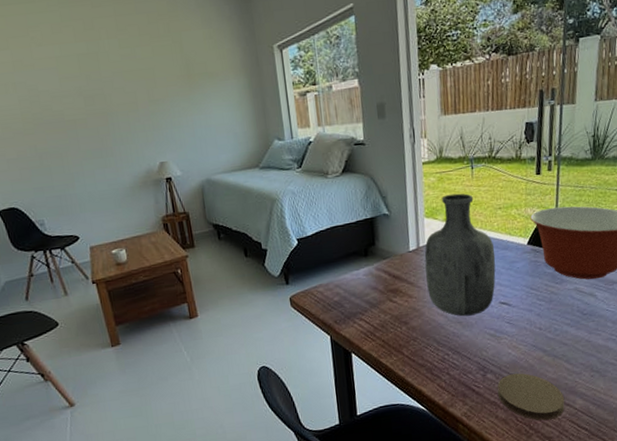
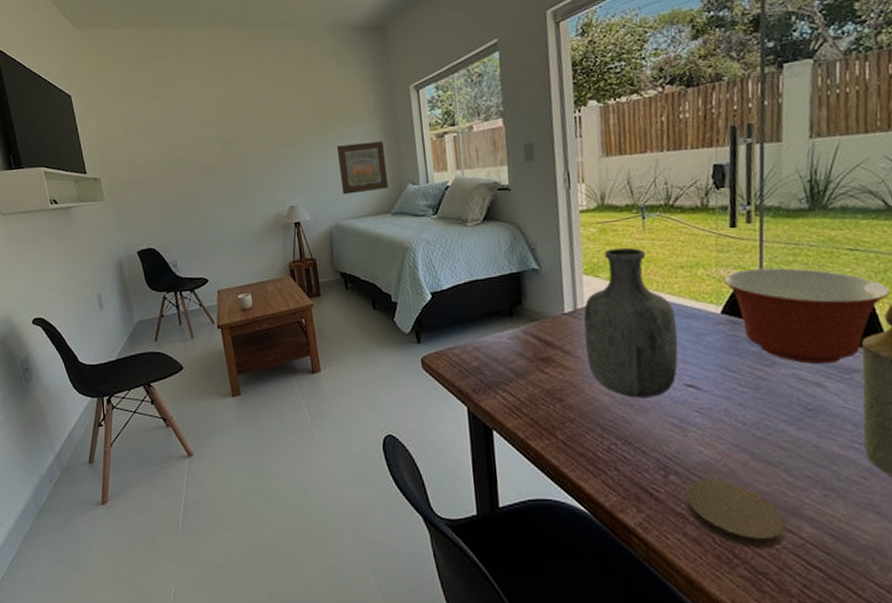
wall art: none [204,98,256,151] -> present [336,140,389,195]

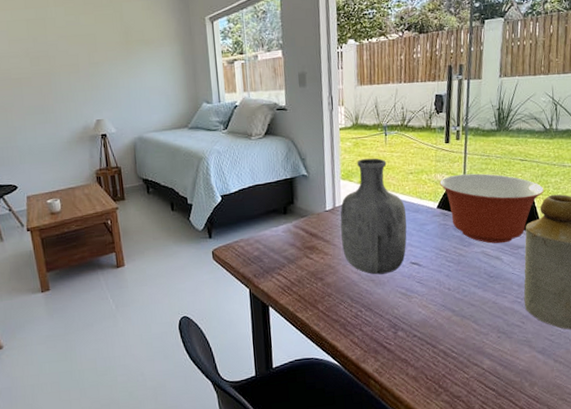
wall art: present [336,140,389,195] -> none [140,64,186,111]
coaster: present [684,479,785,548] -> none [408,332,473,380]

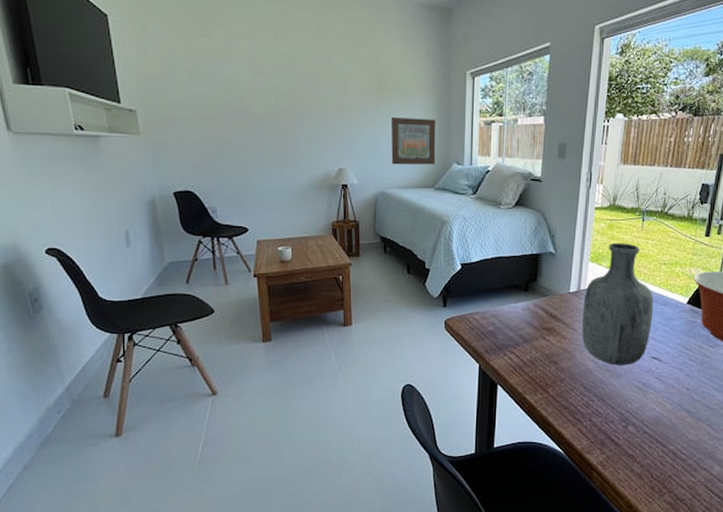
wall art: none [140,64,186,111] -> present [390,117,436,165]

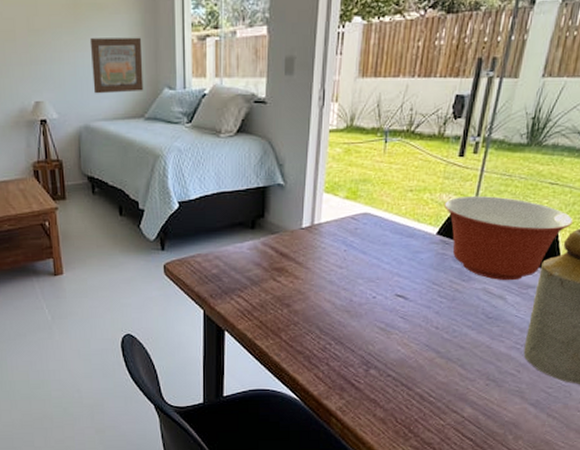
vase: present [582,242,654,366] -> none [317,169,399,306]

